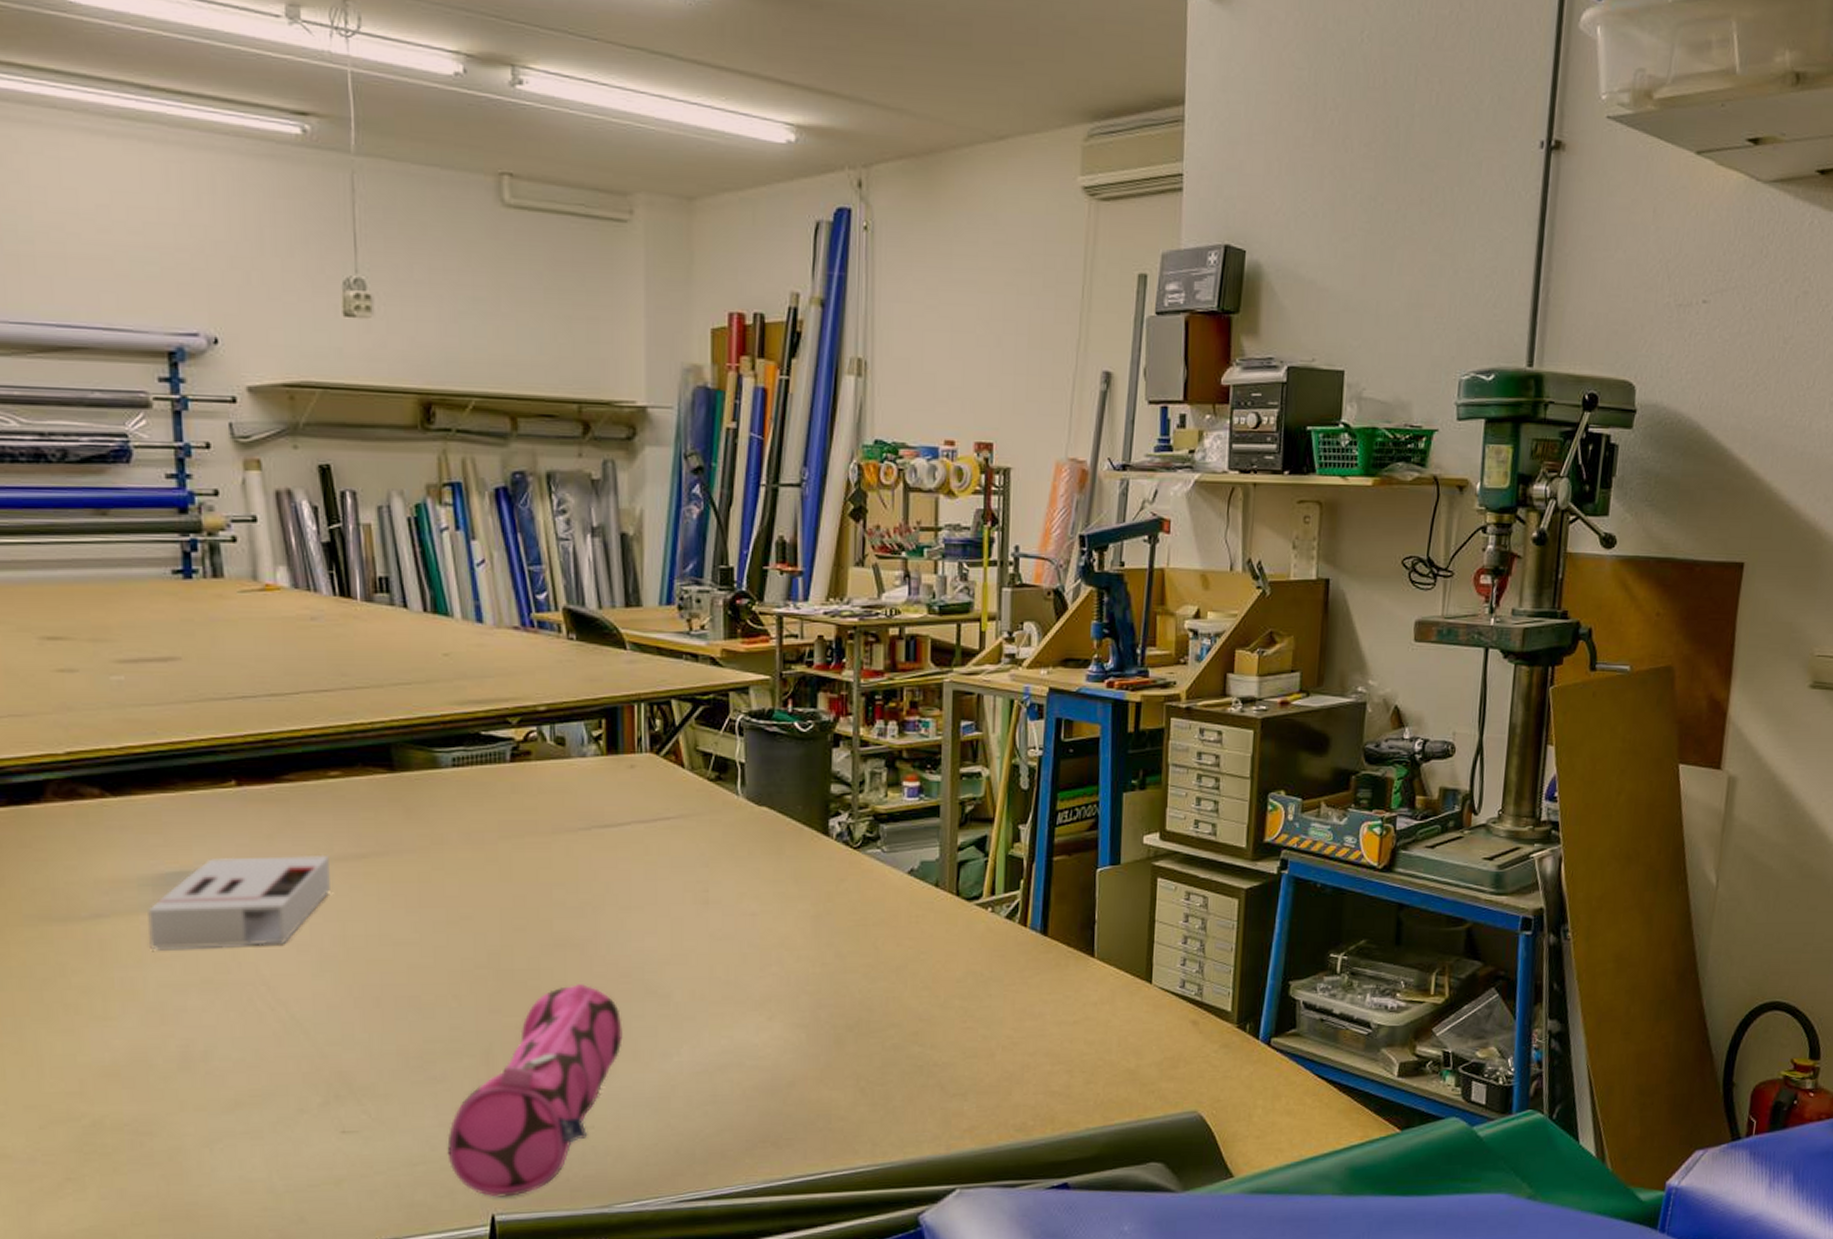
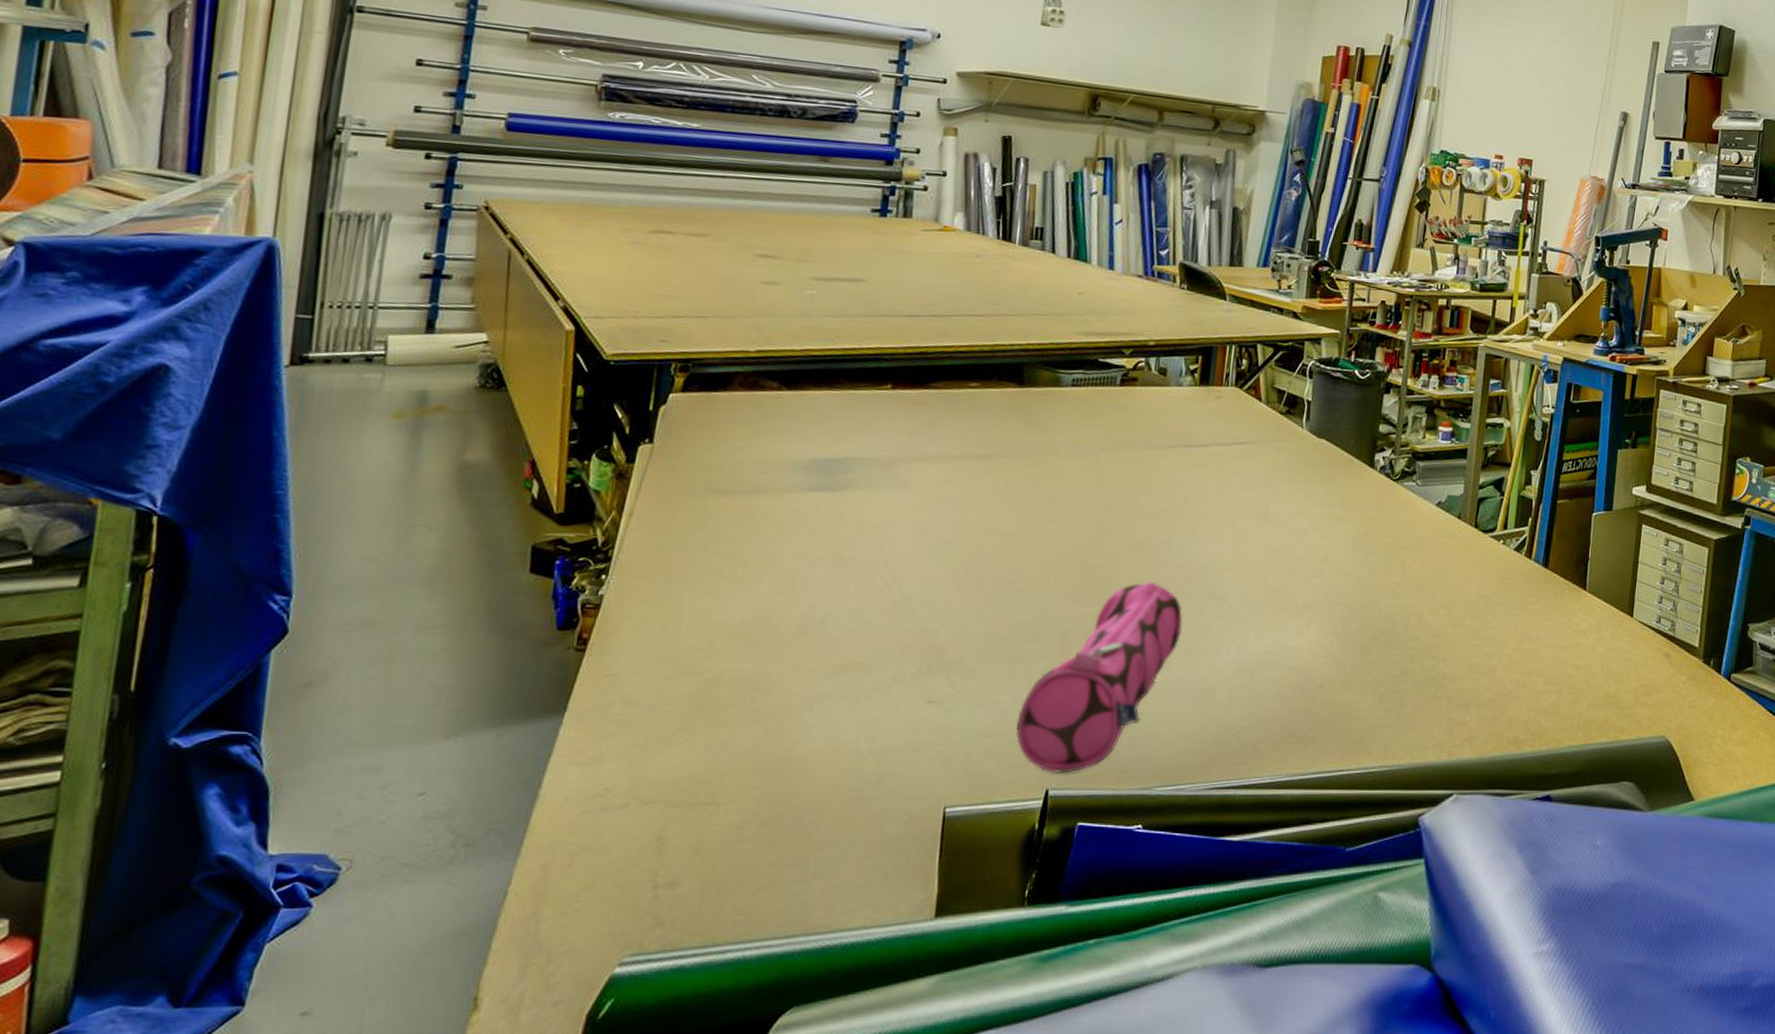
tool organizer: present [148,854,330,949] -> none [793,449,958,528]

